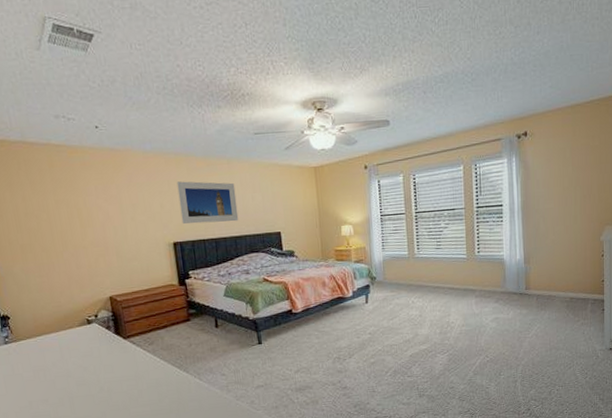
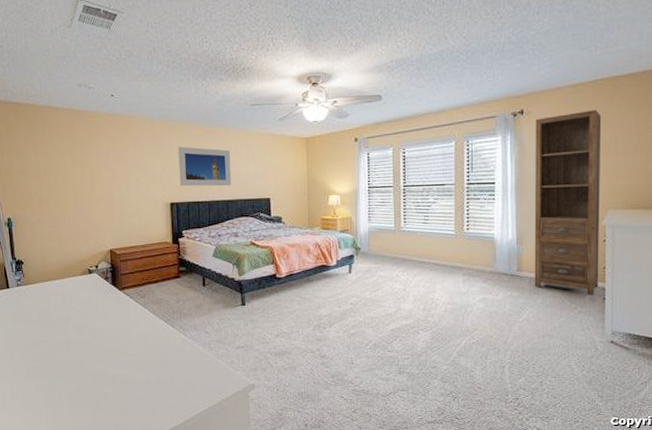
shelf: none [538,129,599,308] -> present [534,109,602,296]

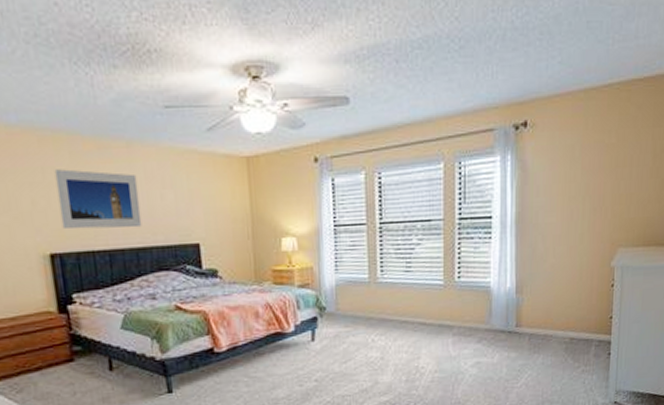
shelf: present [534,109,602,296] -> none [534,121,616,351]

